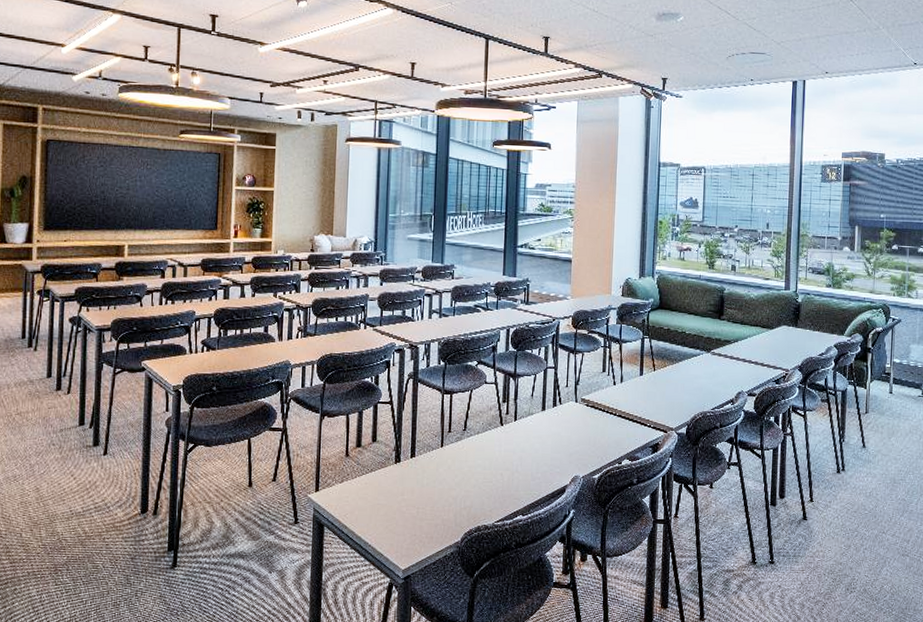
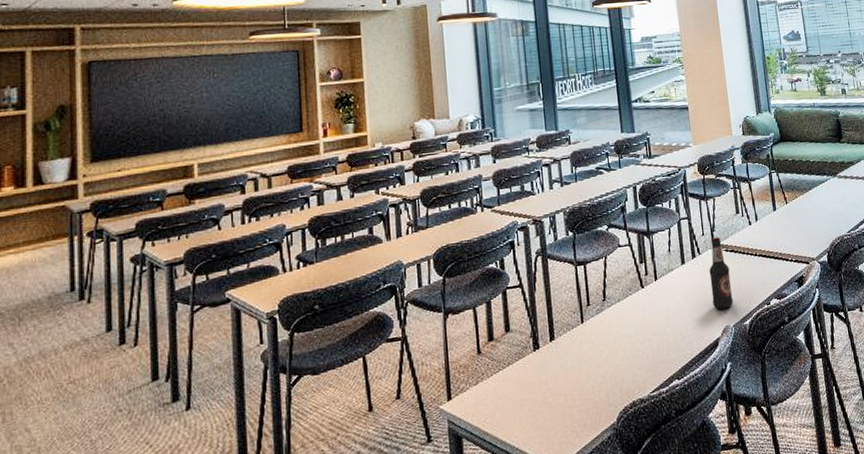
bottle: none [566,391,587,459] -> present [709,237,733,309]

